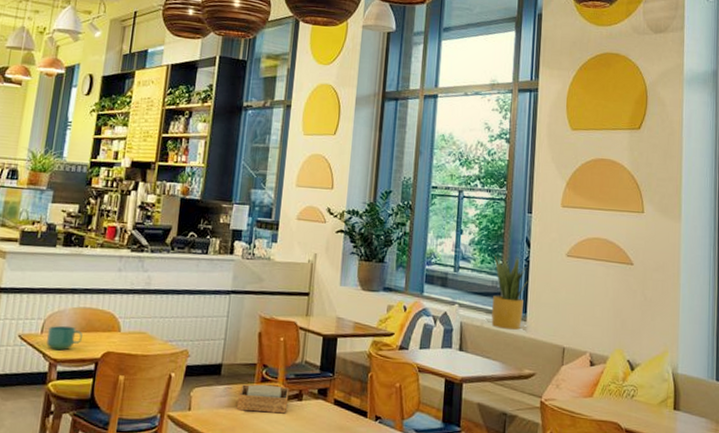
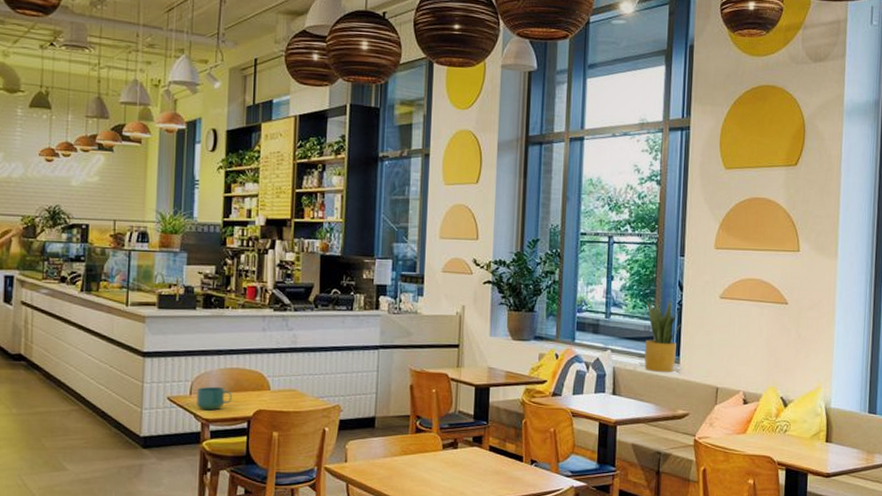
napkin holder: present [236,384,290,414] -> none [392,434,444,462]

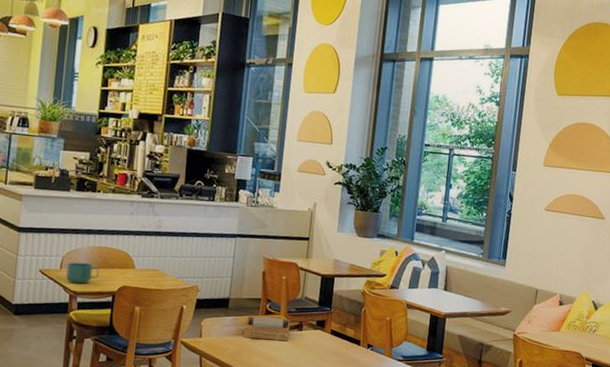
napkin holder: none [392,434,444,462] -> present [243,316,291,342]
planter: present [644,299,682,373] -> none [474,208,510,274]

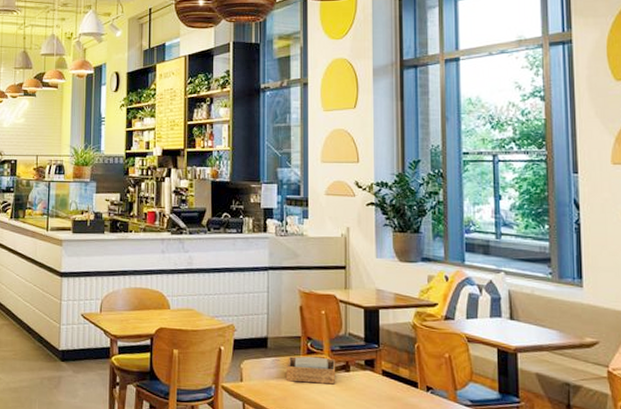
cup: present [66,262,99,284] -> none [106,304,136,328]

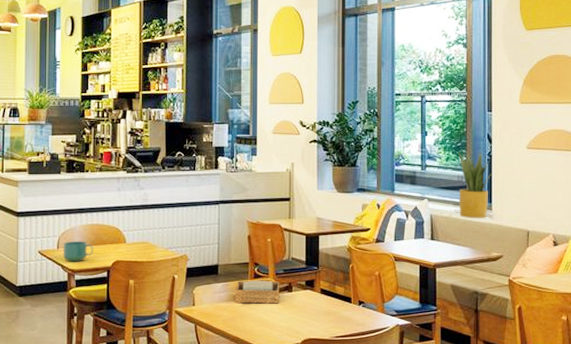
cup: none [106,304,136,328] -> present [64,241,93,262]
planter: none [540,219,582,298] -> present [459,152,493,219]

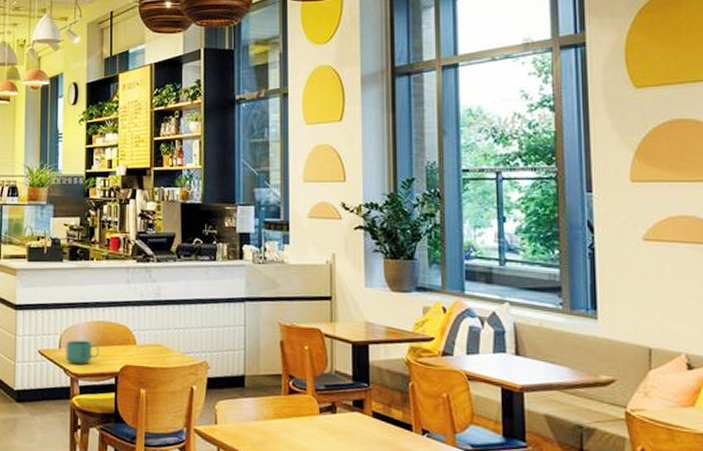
napkin holder: present [234,280,280,304] -> none [265,396,321,428]
planter: present [459,152,493,219] -> none [549,243,597,331]

